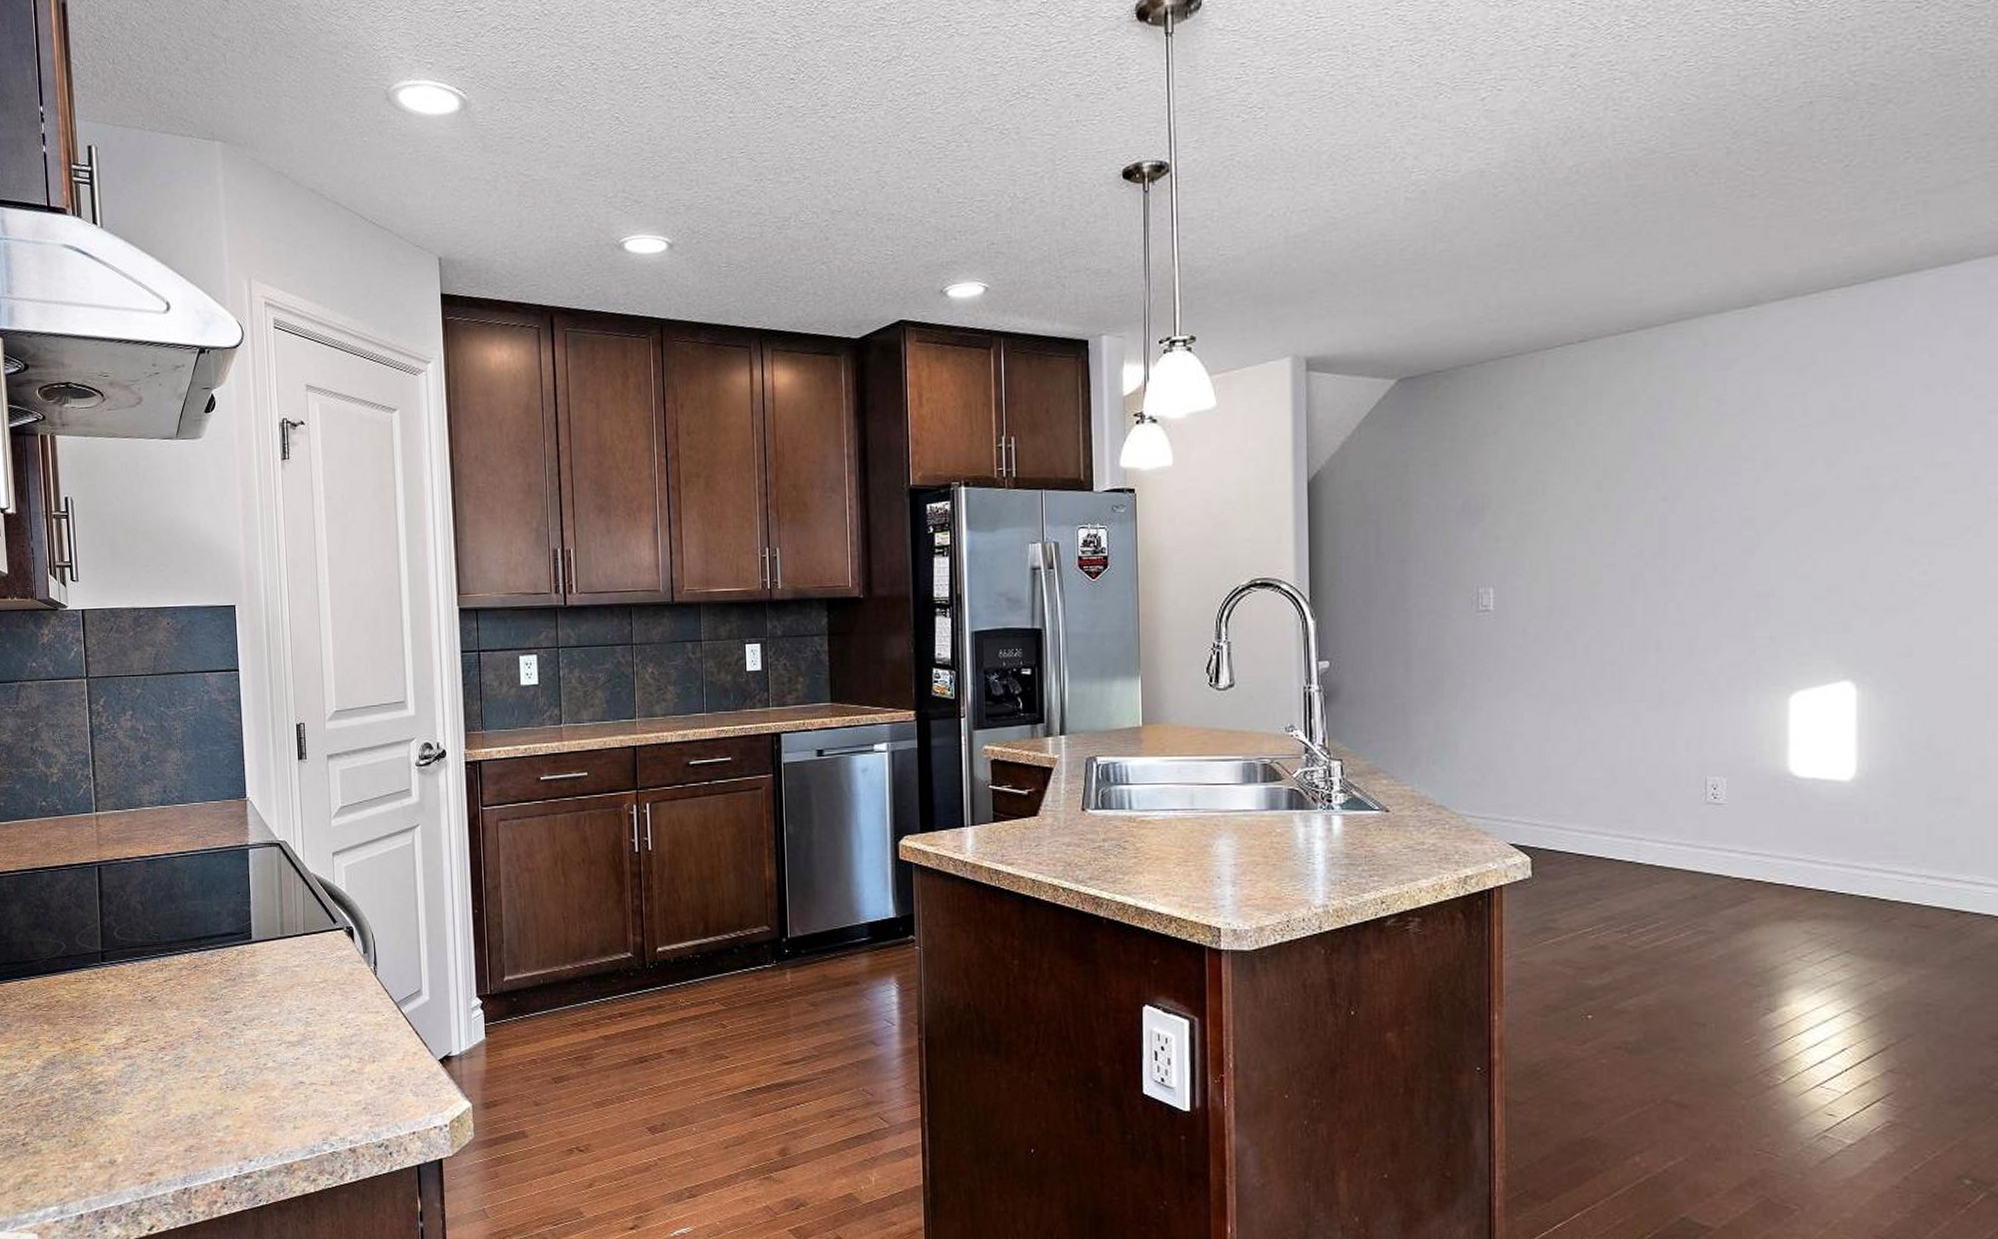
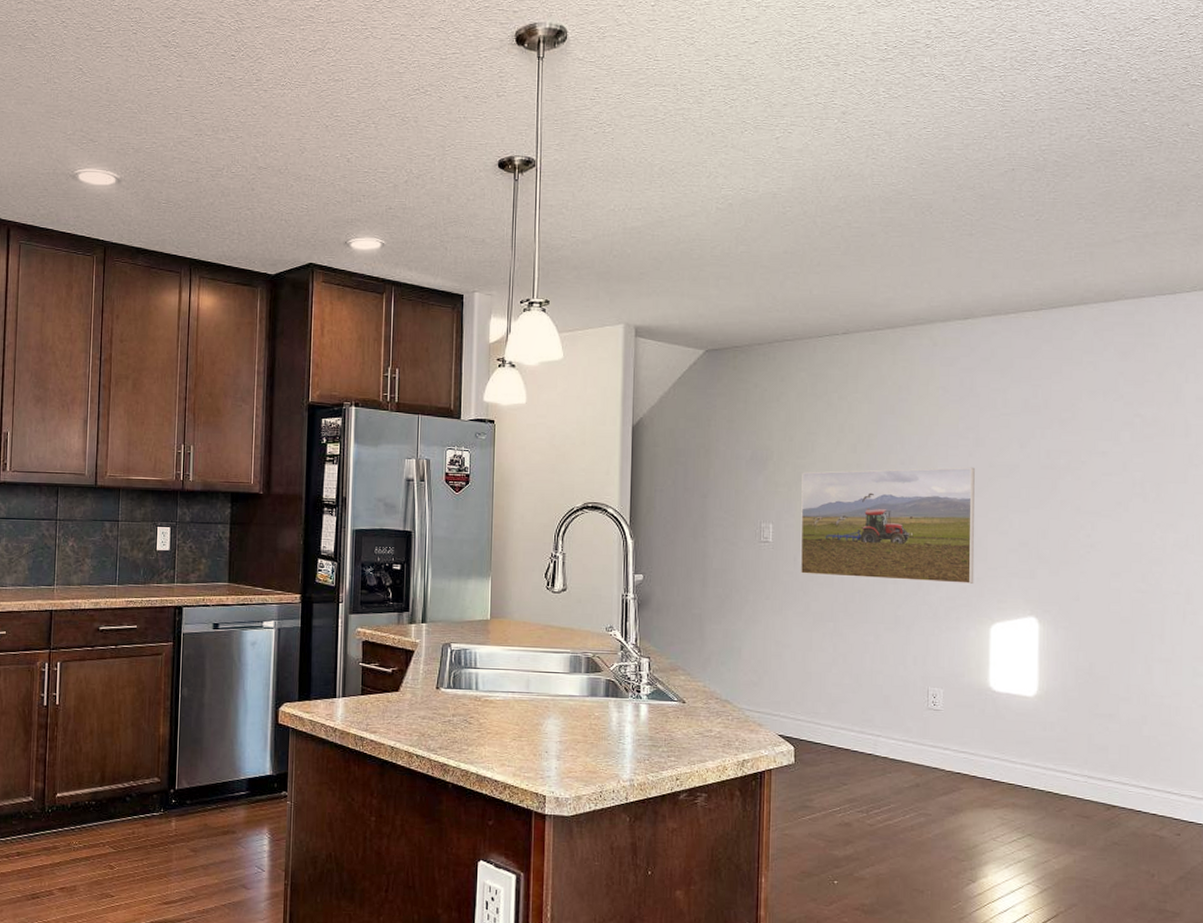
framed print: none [1530,497,1766,648] -> present [800,467,975,584]

